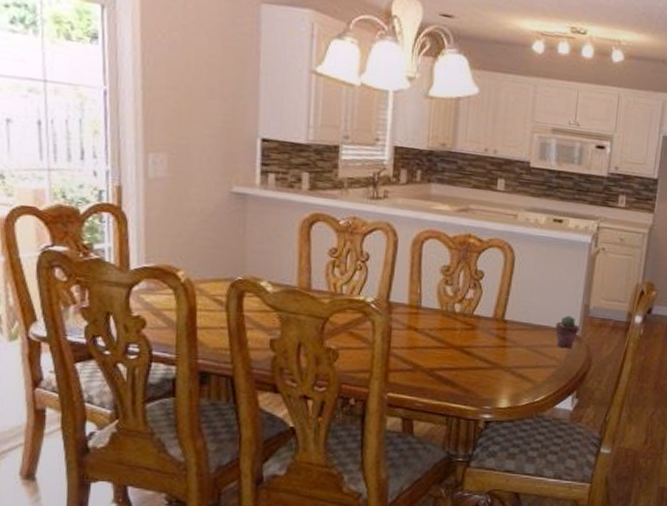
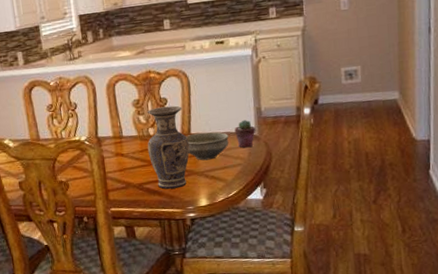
vase: none [448,280,501,382] -> present [147,105,190,189]
bowl: none [497,320,547,355] -> present [186,132,229,161]

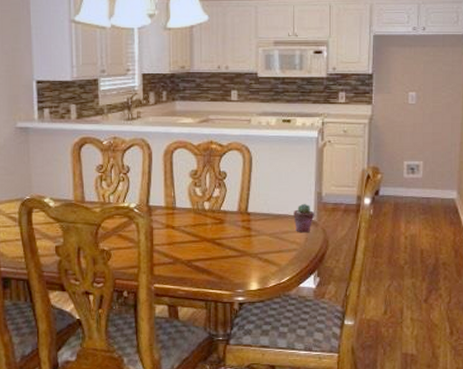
vase: present [147,105,190,189] -> none [200,181,245,269]
bowl: present [186,132,229,161] -> none [243,212,286,242]

